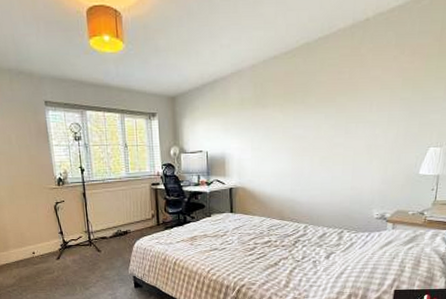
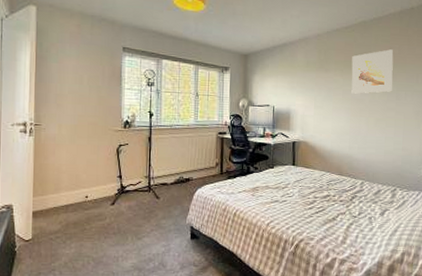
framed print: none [292,74,343,131] -> present [351,49,394,94]

